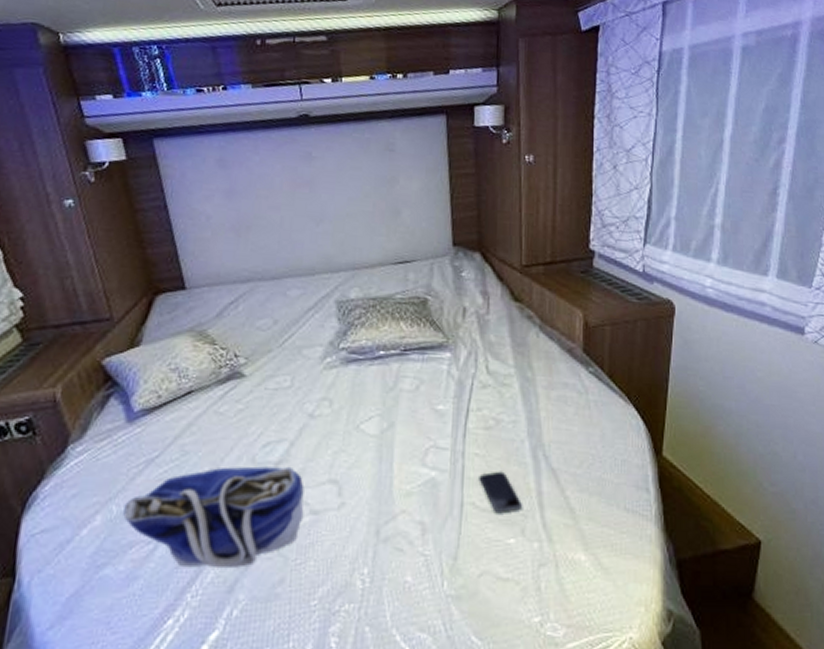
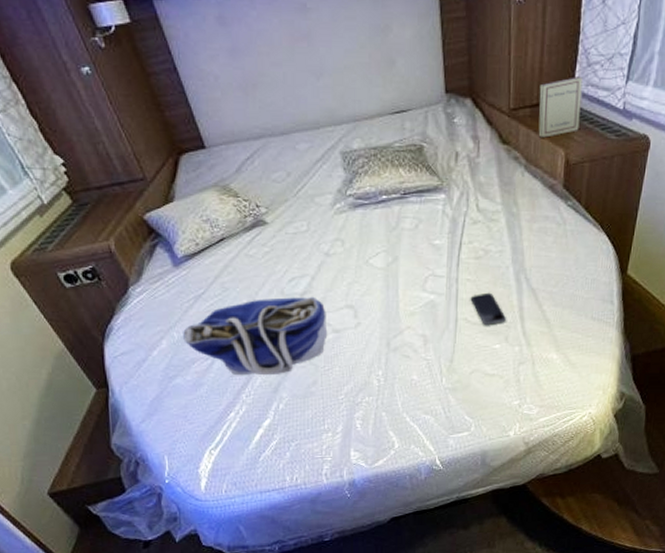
book: none [552,236,598,297] -> present [538,77,583,138]

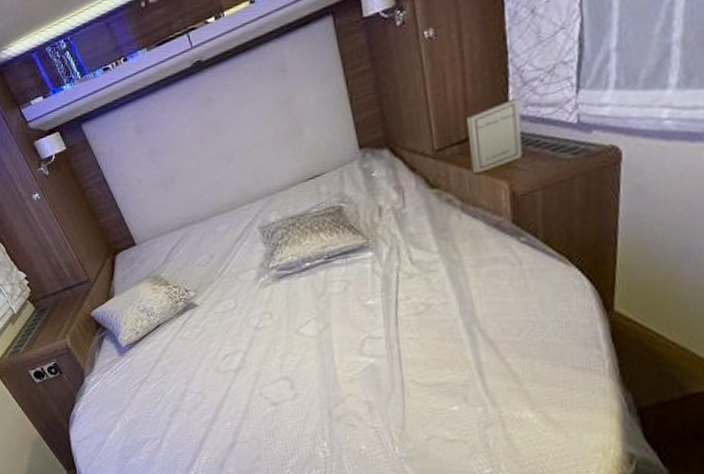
tote bag: present [183,296,328,376] -> none [133,371,267,453]
smartphone: present [470,292,506,325] -> none [415,349,462,385]

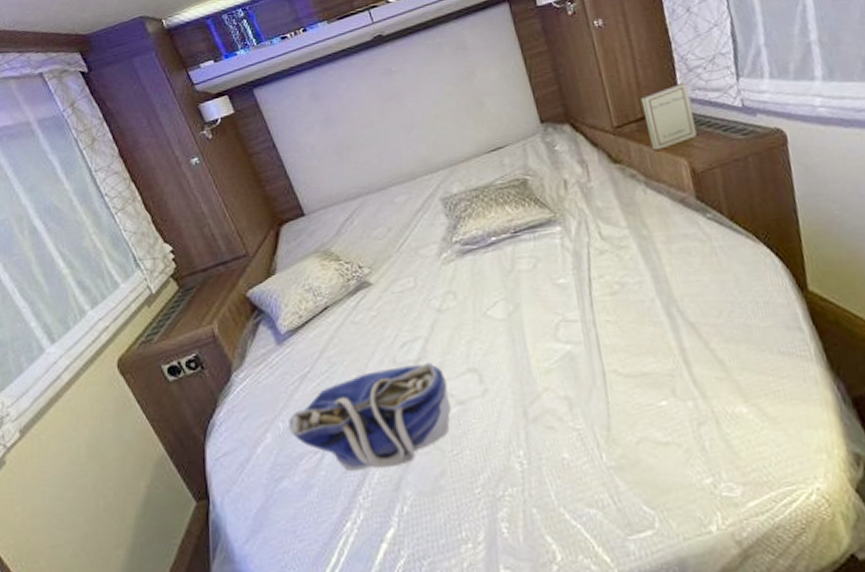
tote bag: none [133,371,267,453] -> present [289,362,451,471]

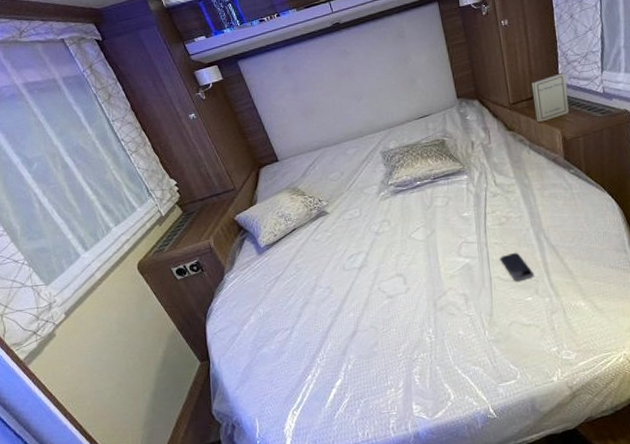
tote bag: present [289,362,451,471] -> none [267,269,384,342]
smartphone: none [615,333,666,376] -> present [500,252,533,281]

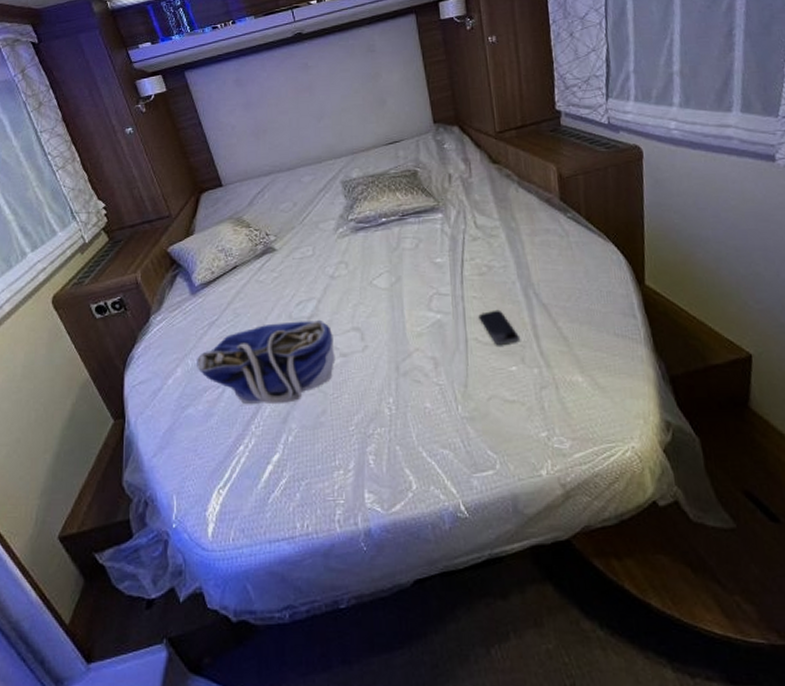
tote bag: none [267,269,384,342] -> present [197,319,336,405]
book: present [531,73,569,122] -> none [522,99,567,155]

